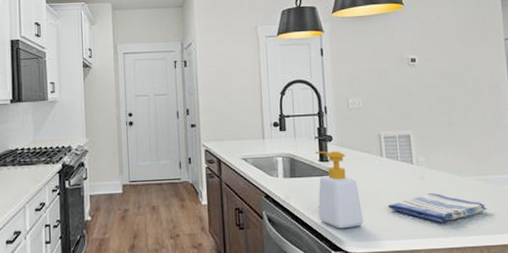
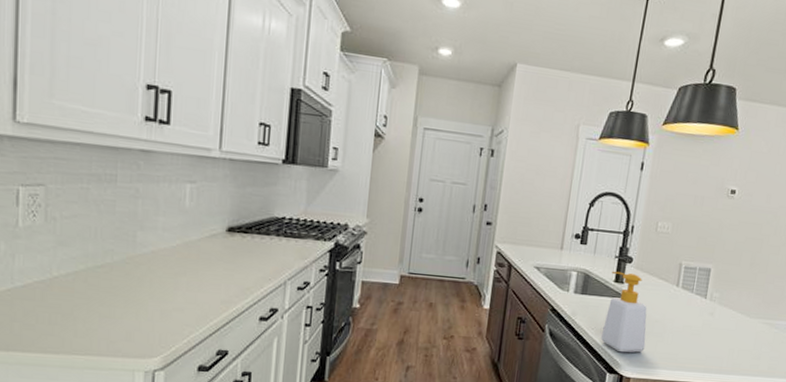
dish towel: present [388,192,487,224] -> none [672,329,765,361]

